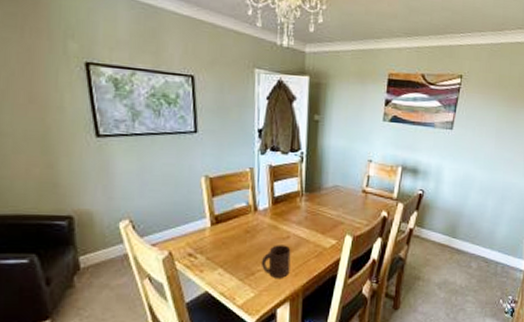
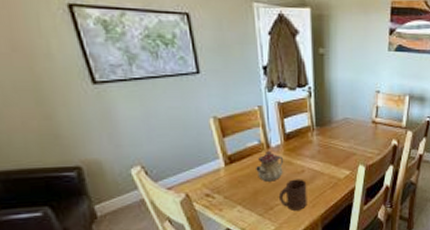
teapot: none [241,213,270,246] -> present [256,151,284,182]

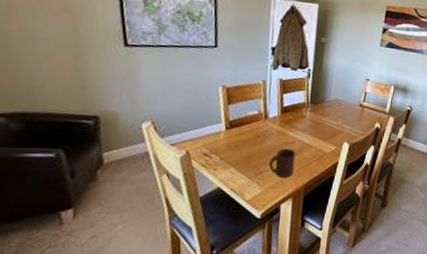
teapot: present [256,151,284,182] -> none [252,120,279,149]

